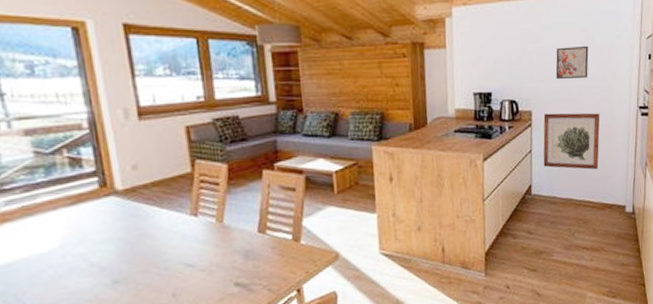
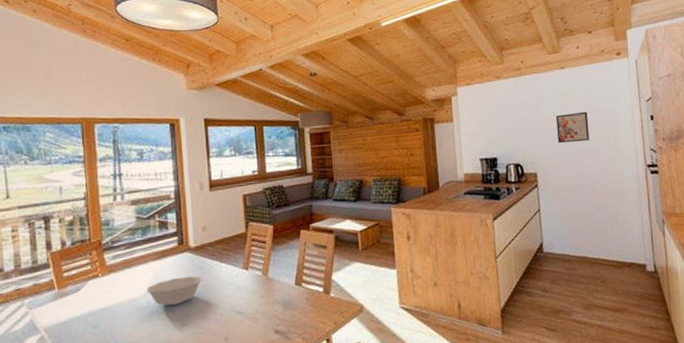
bowl: none [59,224,136,261] -> present [146,276,202,306]
wall art: present [543,113,600,170] -> none [548,172,611,228]

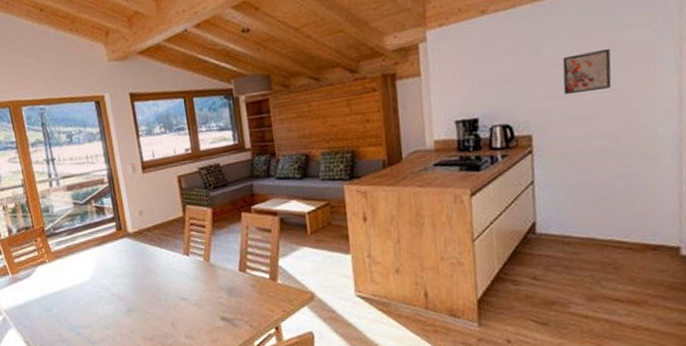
bowl: present [146,276,202,306] -> none [91,262,143,291]

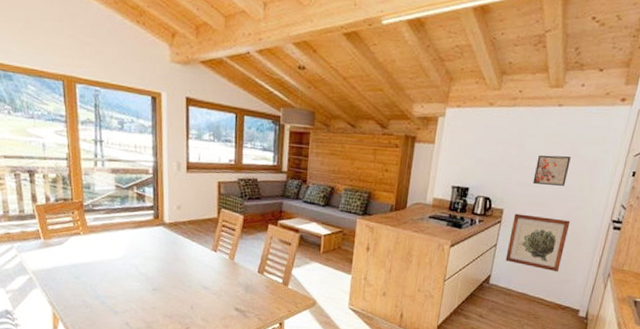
wall art: none [548,130,634,202] -> present [505,213,571,272]

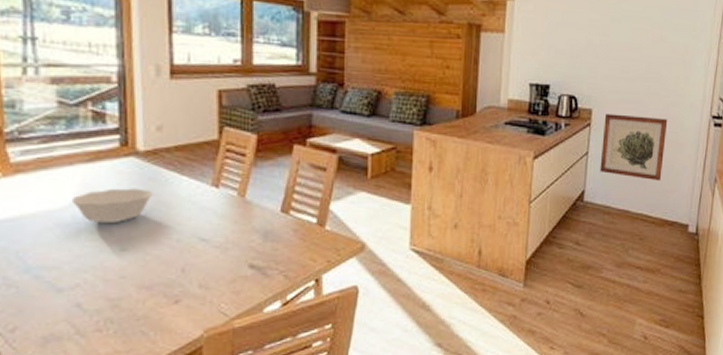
bowl: none [123,247,174,271] -> present [71,188,153,223]
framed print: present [532,155,571,186] -> none [622,43,661,79]

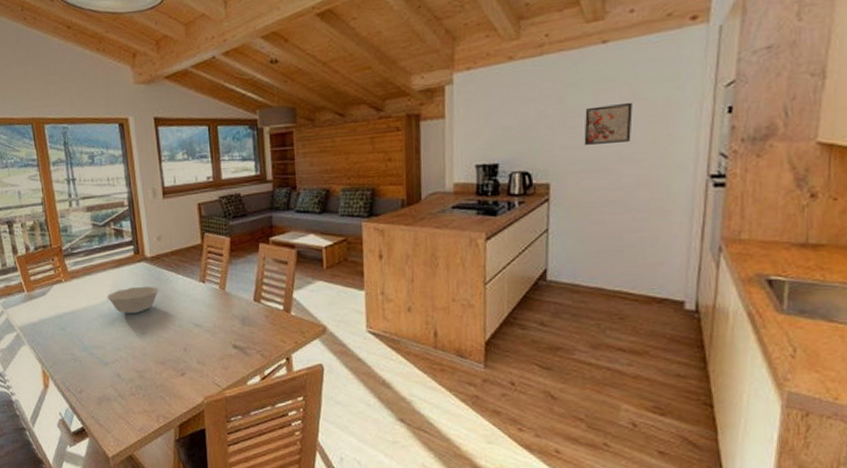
wall art: present [600,113,668,181] -> none [563,184,648,255]
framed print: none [622,43,661,79] -> present [584,102,633,145]

